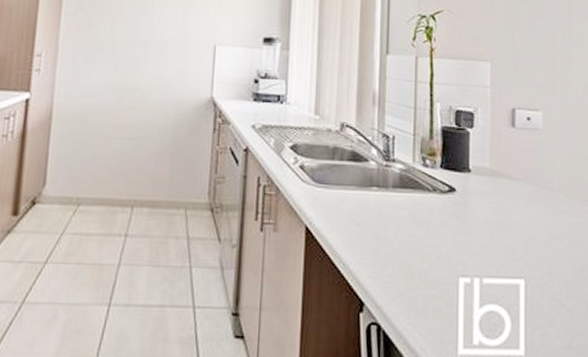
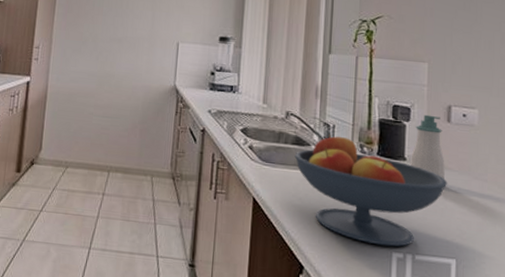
fruit bowl: none [351,146,514,271] -> present [294,134,448,247]
soap bottle: none [474,119,511,190] -> present [409,114,445,179]

